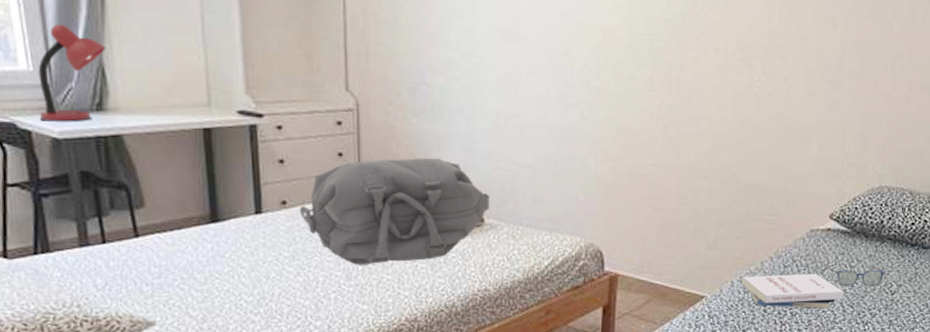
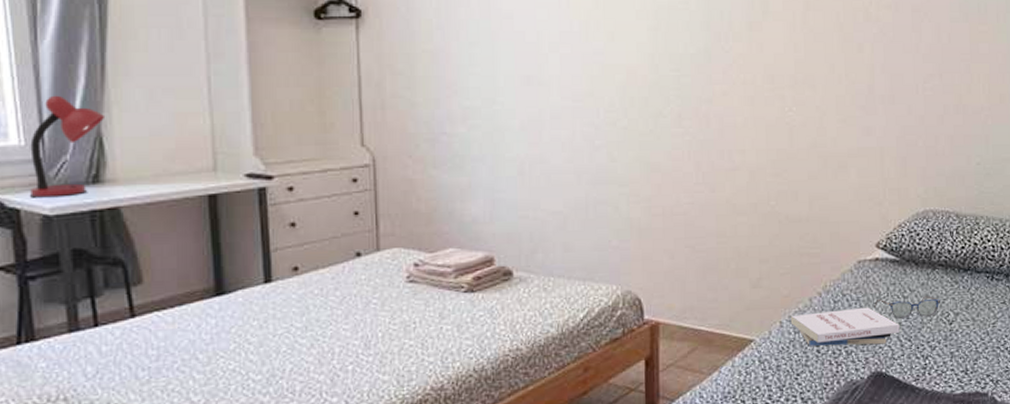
duffel bag: present [299,158,489,265] -> none [312,210,518,332]

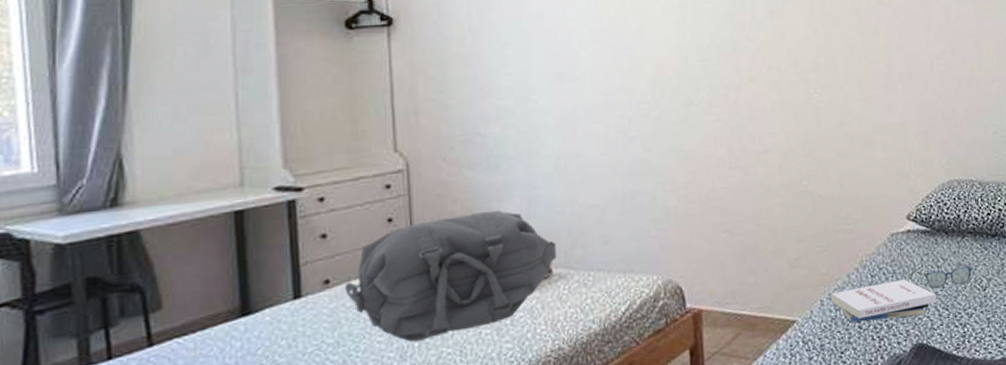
desk lamp: present [29,95,104,198] -> none [40,118,125,227]
duffel bag: none [312,210,518,332] -> present [344,210,556,342]

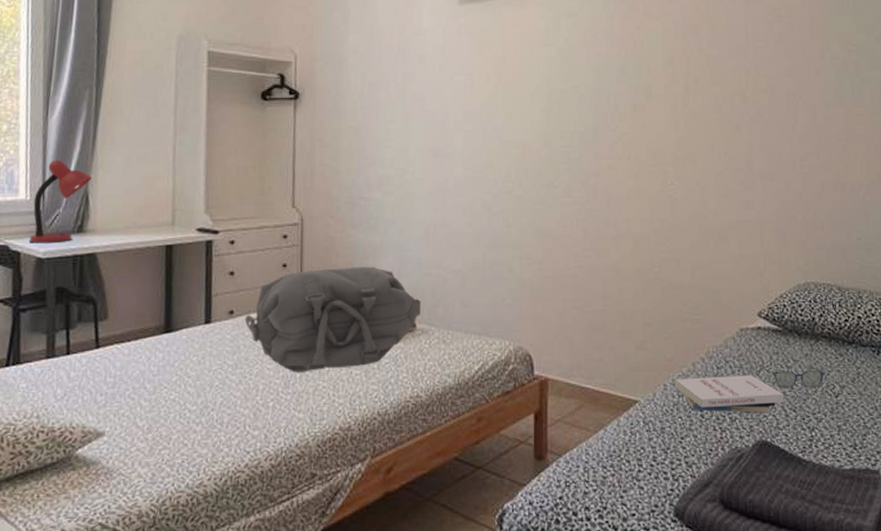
desk lamp: none [40,118,125,227] -> present [28,159,92,243]

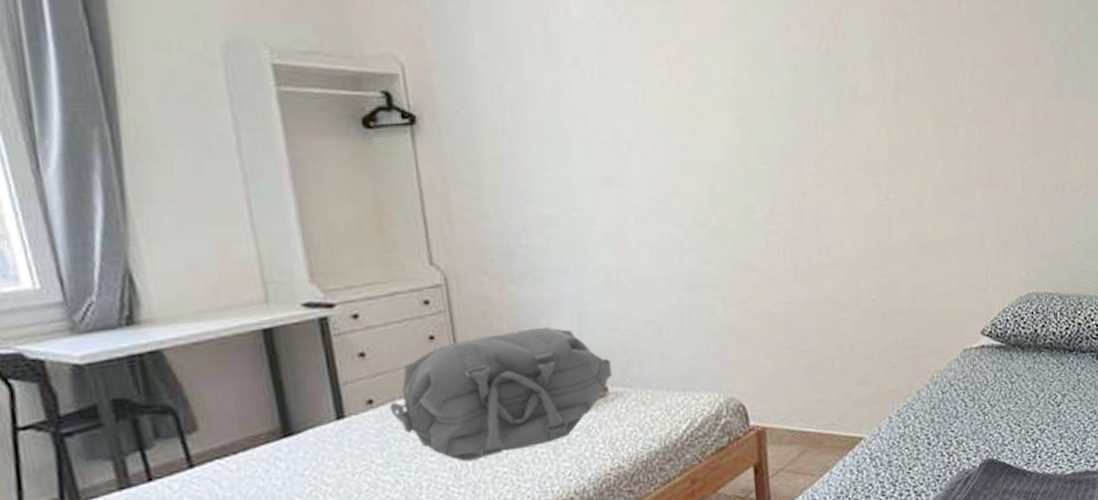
desk lamp: present [28,159,92,243] -> none [46,229,132,347]
books: present [674,375,784,413] -> none [899,395,1009,439]
glasses: present [758,367,826,388] -> none [982,379,1048,404]

